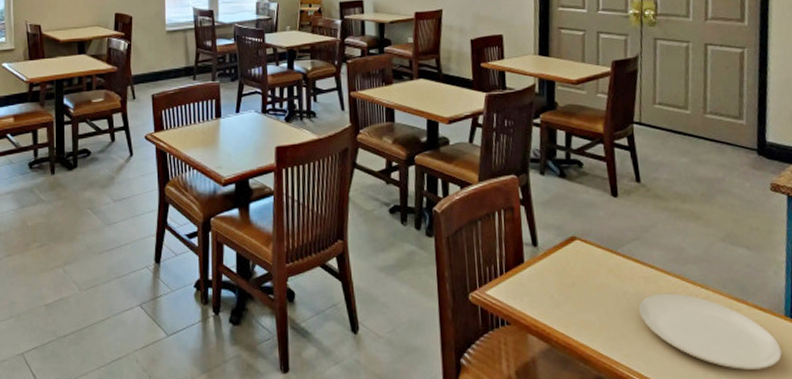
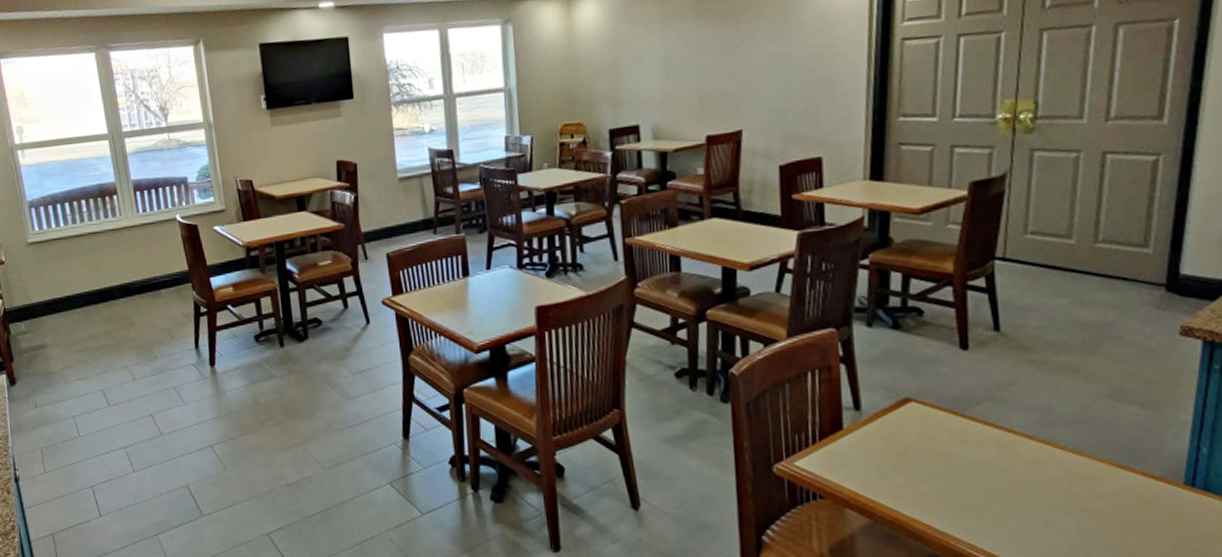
plate: present [639,293,782,370] -> none [989,460,1175,546]

